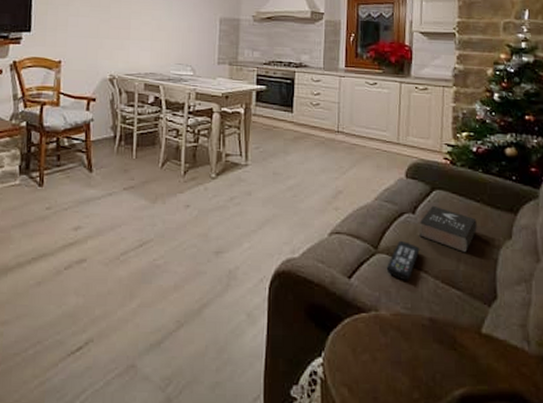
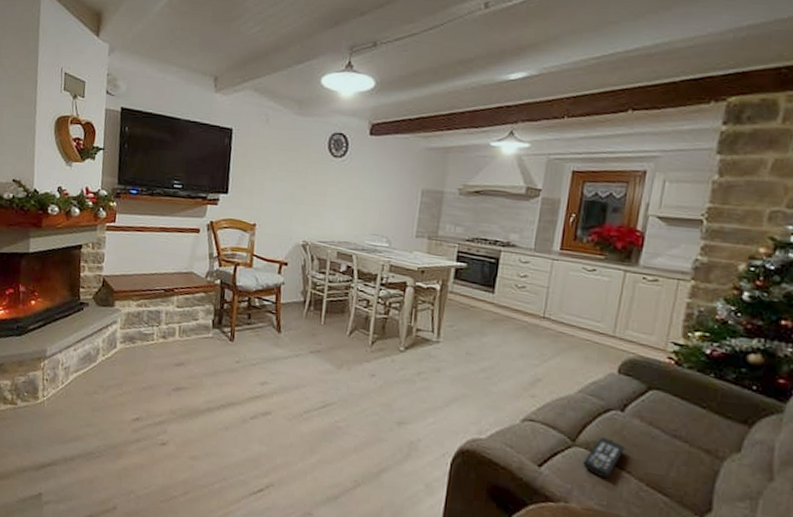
book: present [419,205,477,253] -> none [626,405,699,460]

